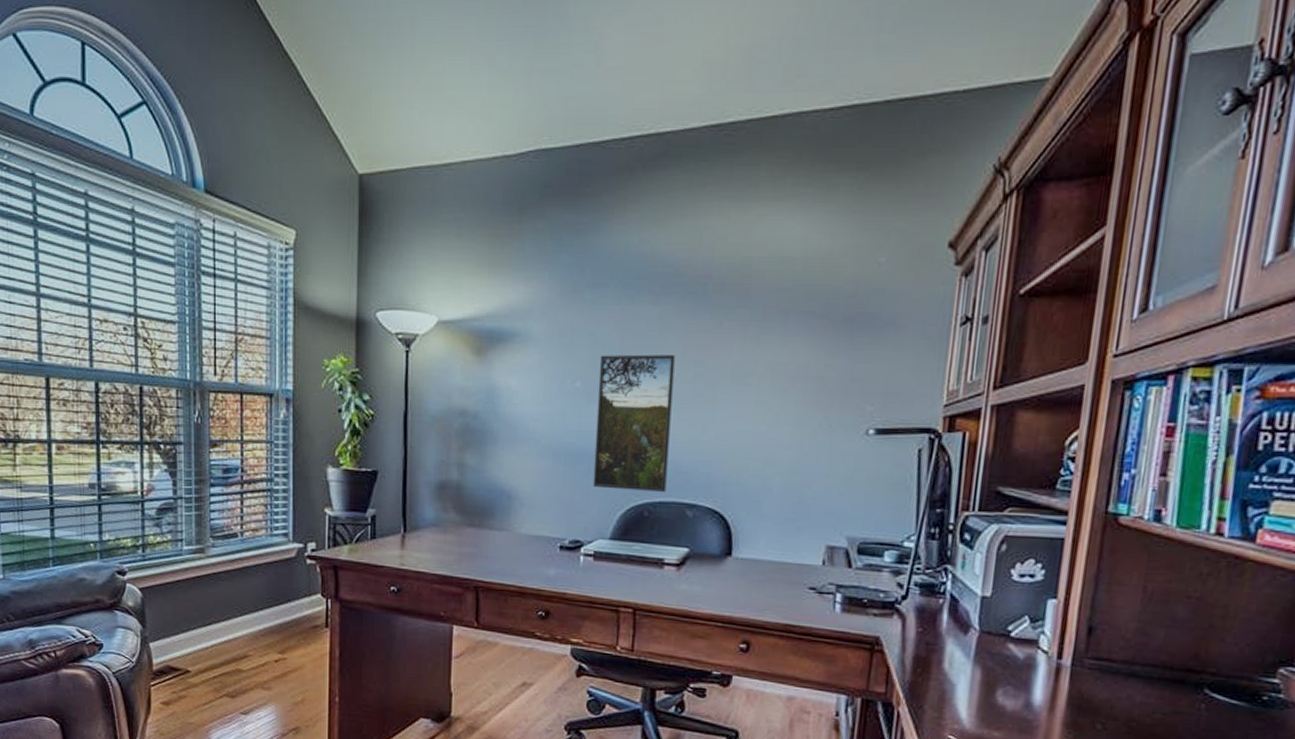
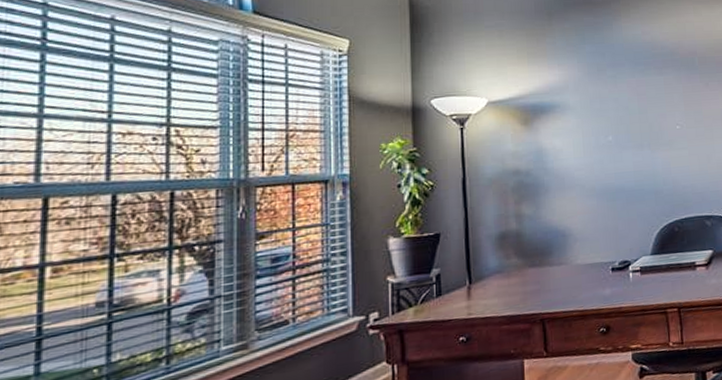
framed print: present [593,354,675,492] -> none [624,109,689,216]

